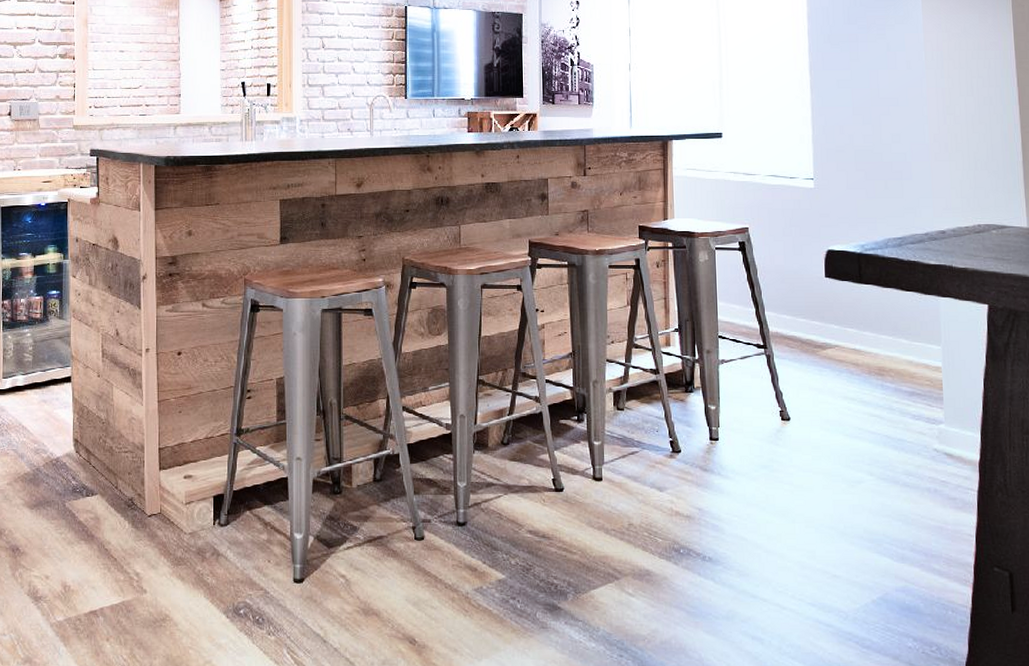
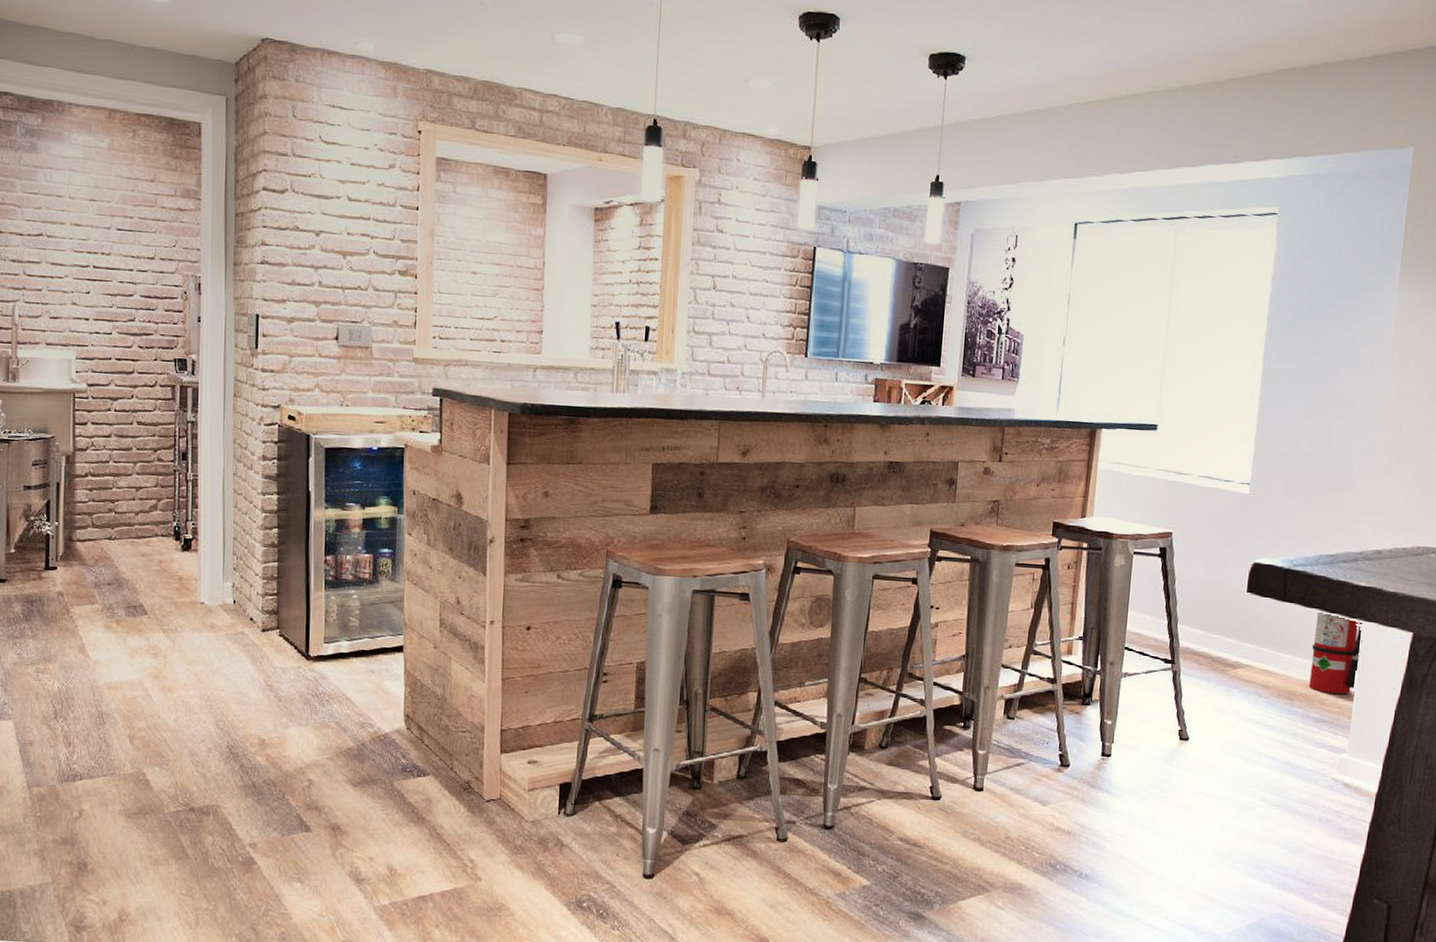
fire extinguisher: none [894,292,943,368] -> present [1309,612,1363,695]

